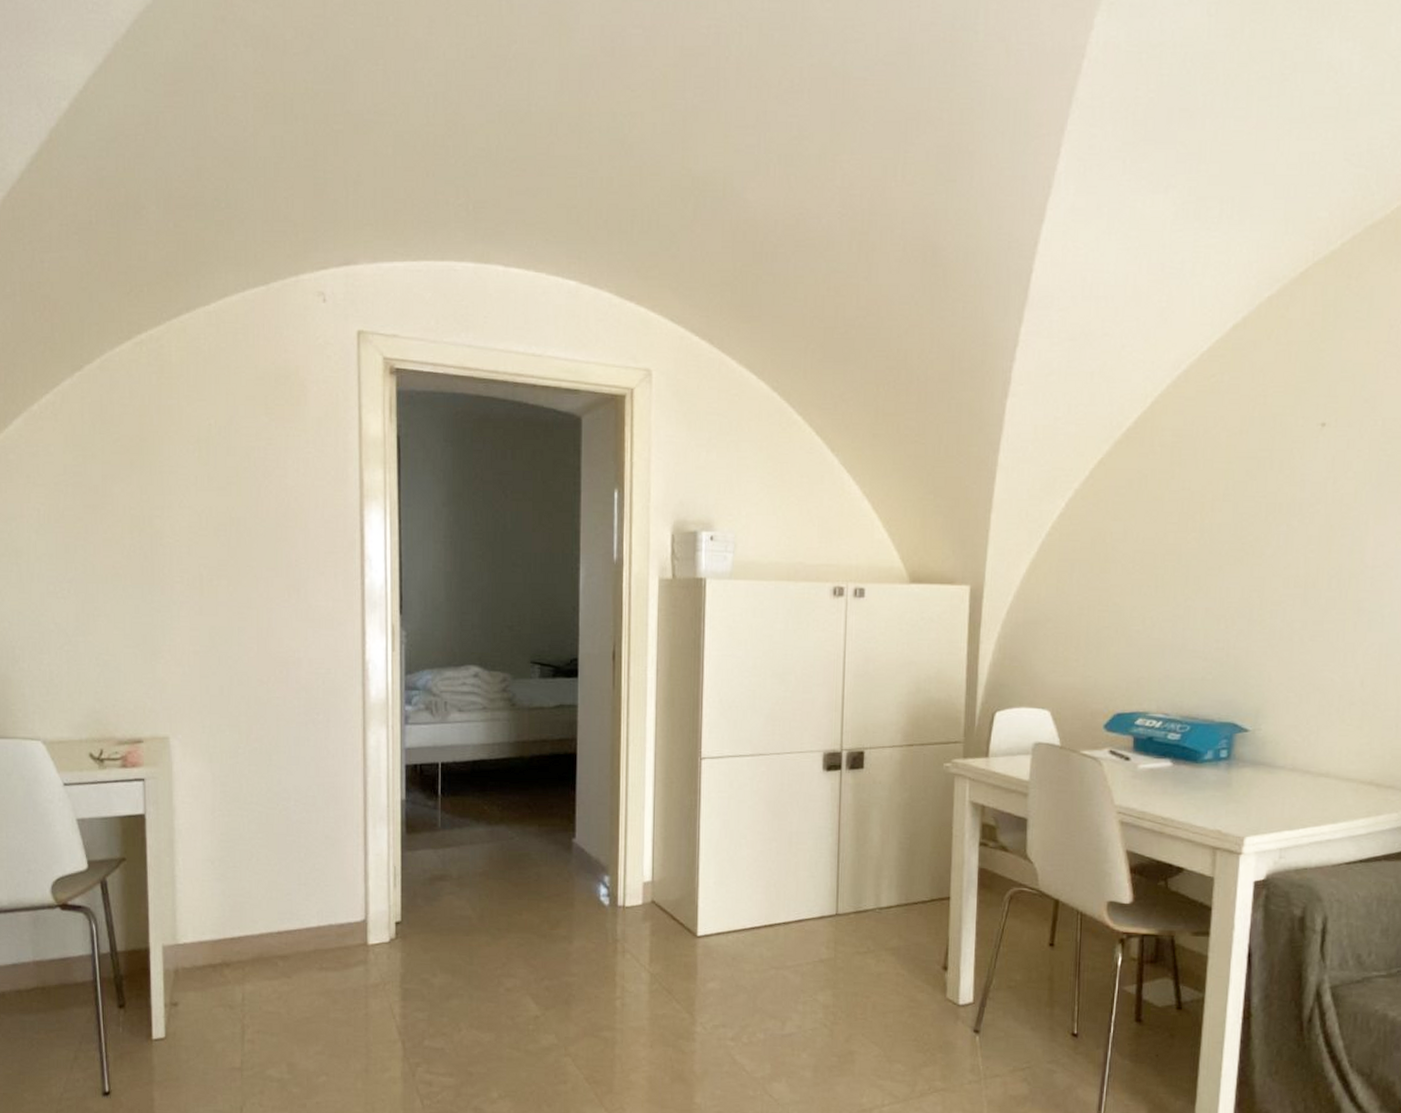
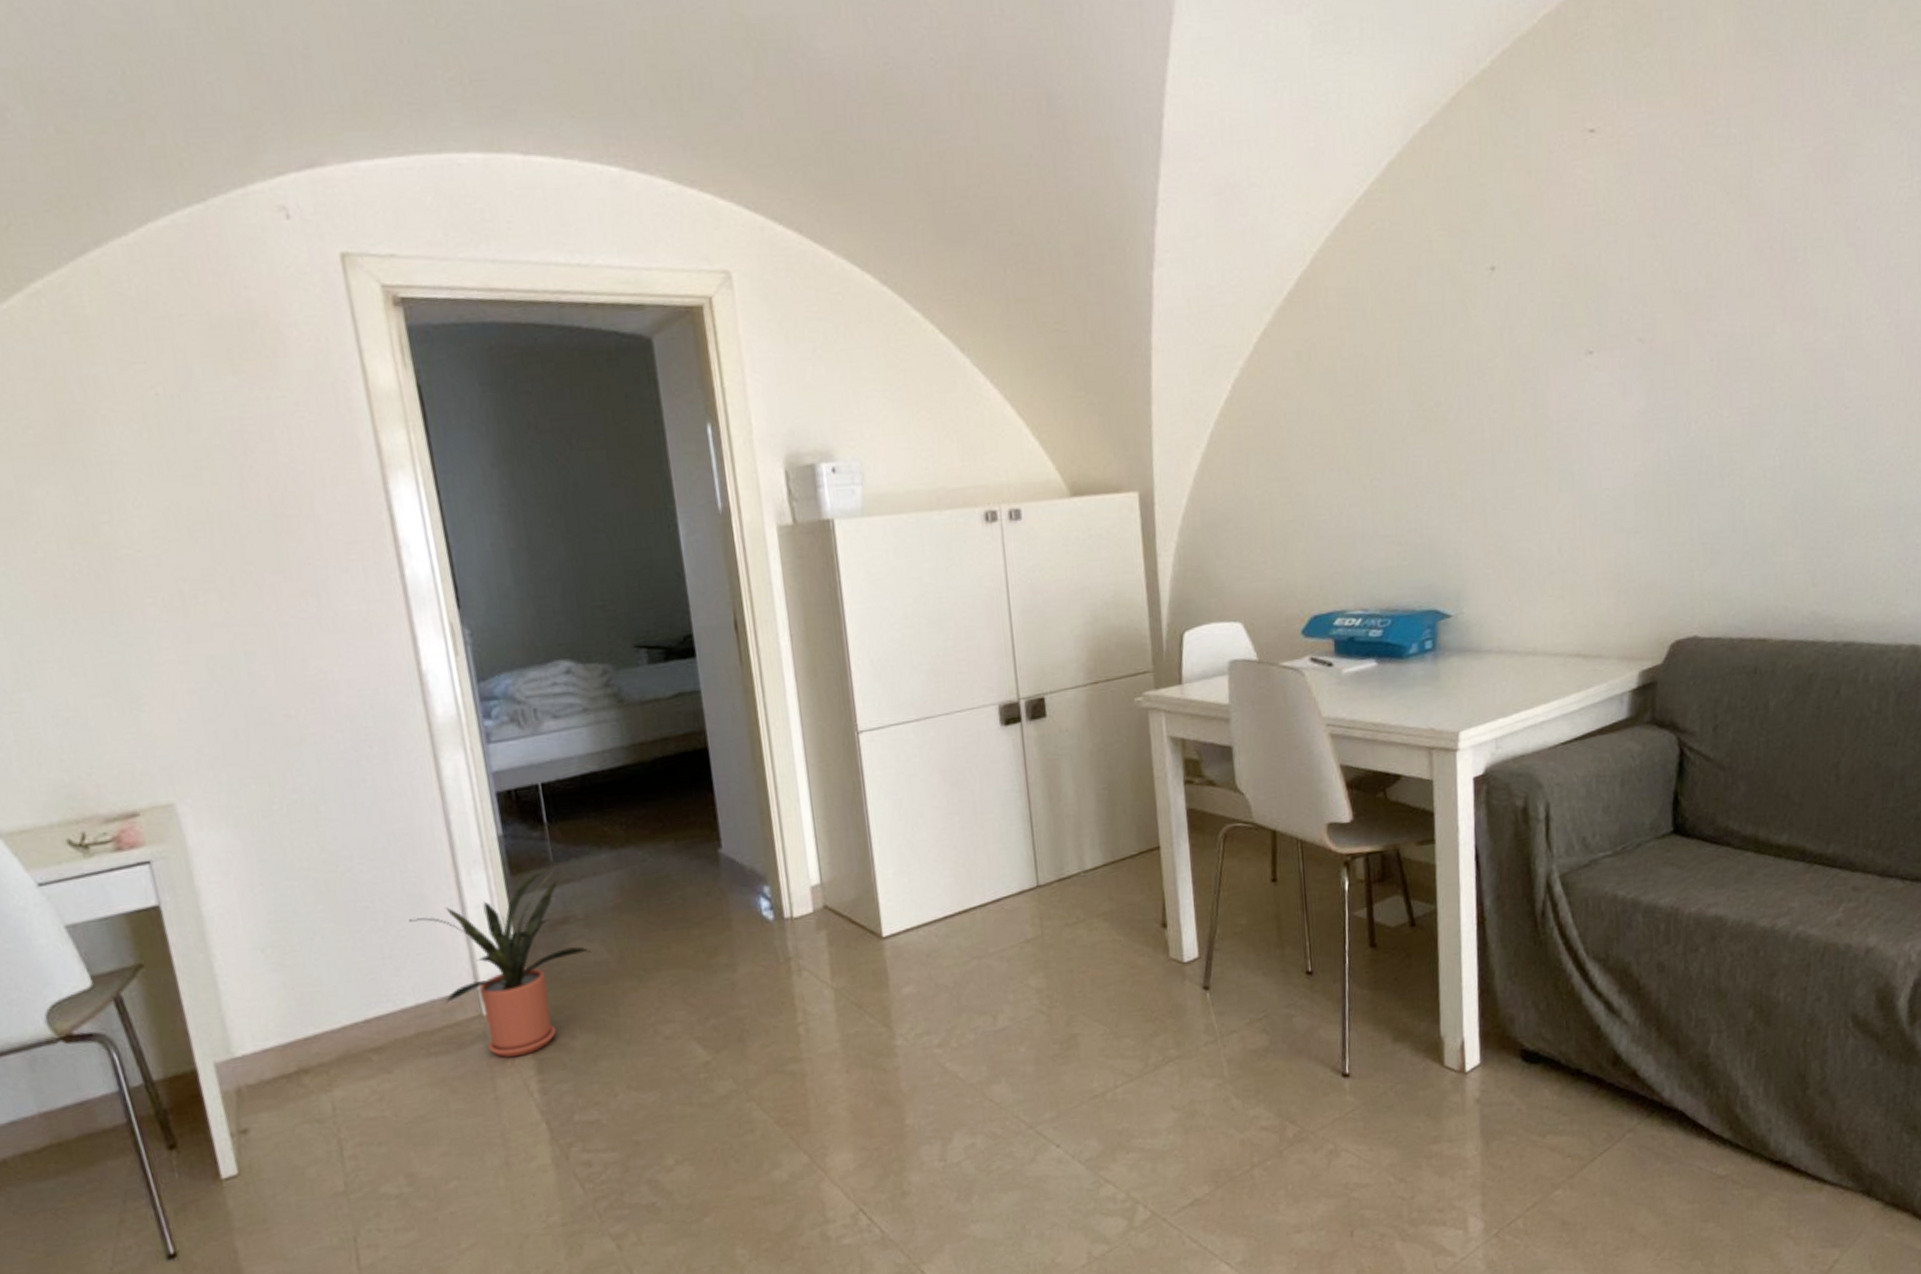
house plant: none [324,829,459,983] -> present [409,863,592,1059]

